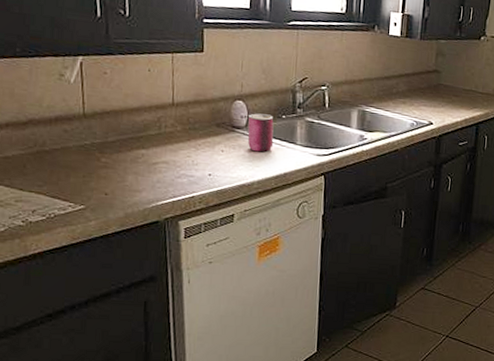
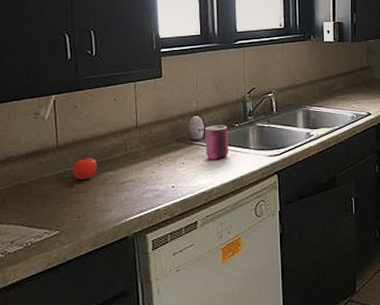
apple: none [100,128,128,155] -> present [73,155,98,180]

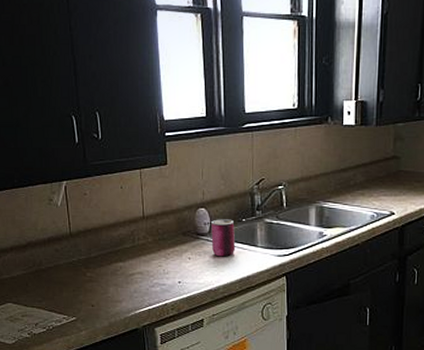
apple: present [73,155,98,180] -> none [85,245,108,269]

